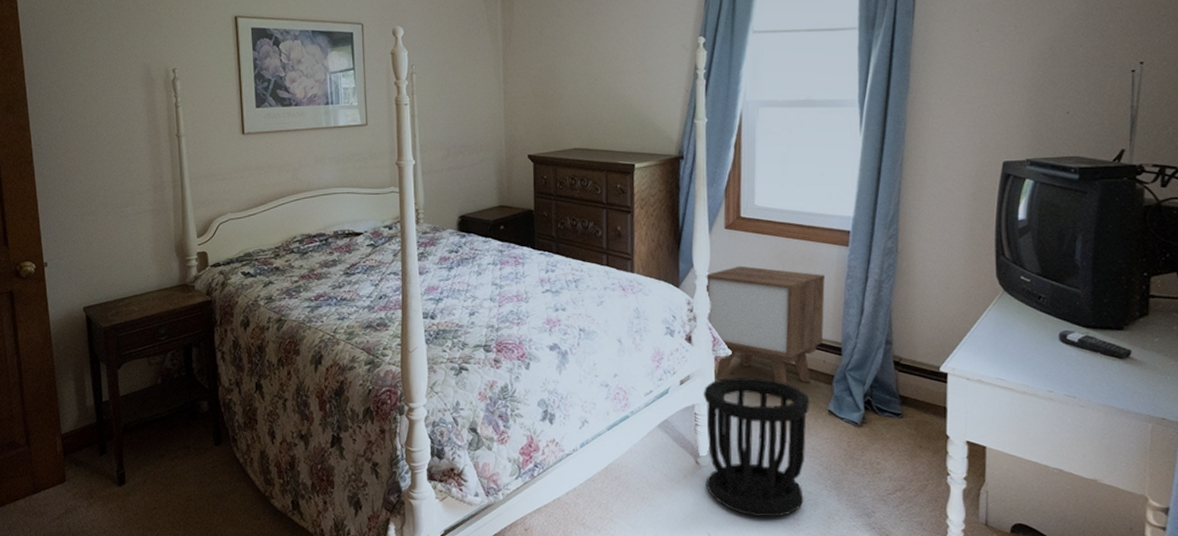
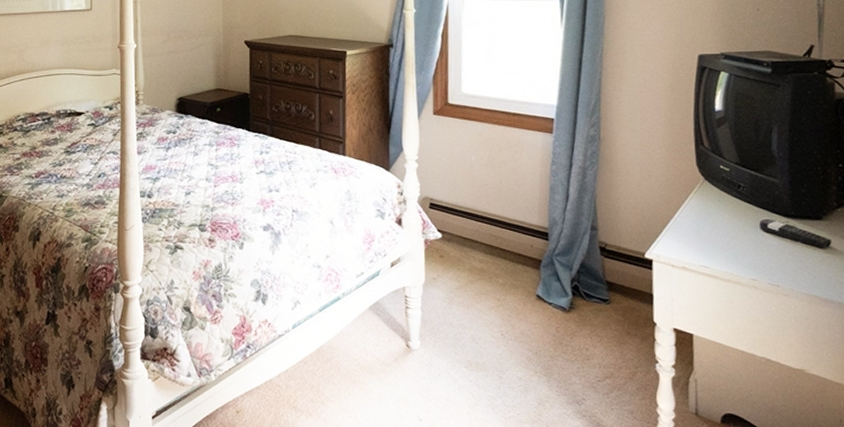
wastebasket: present [703,377,810,517] -> none [413,261,519,403]
nightstand: present [707,265,825,384] -> none [416,150,531,268]

